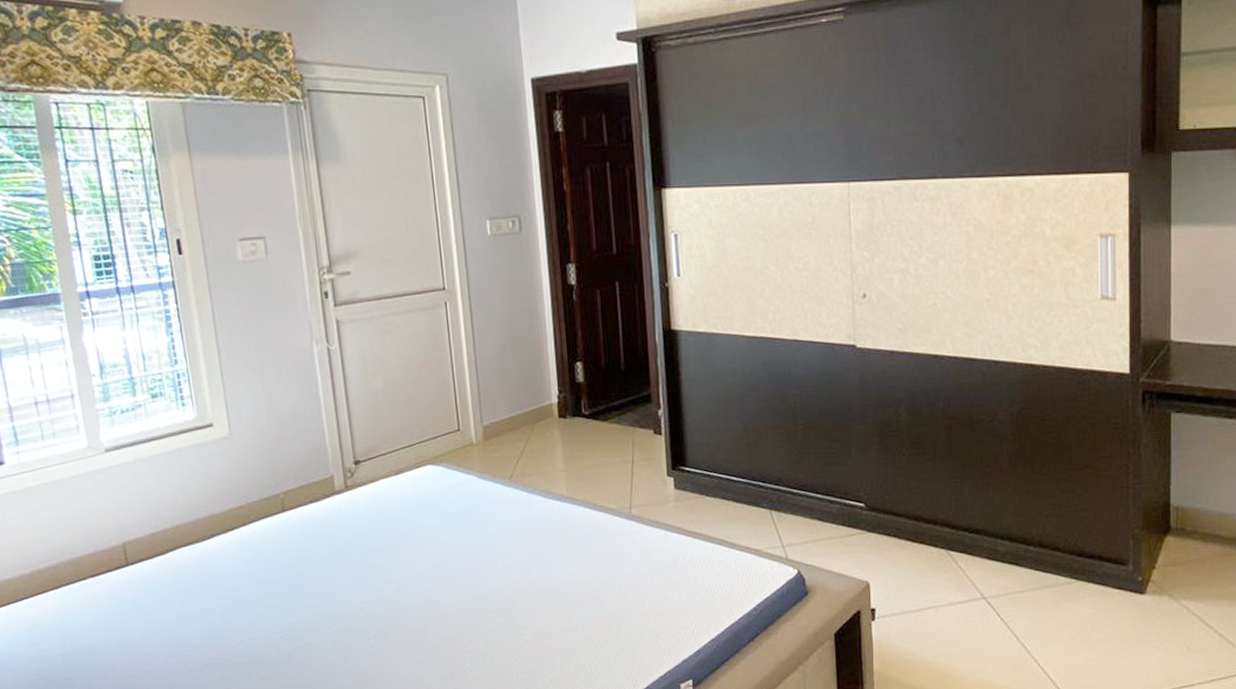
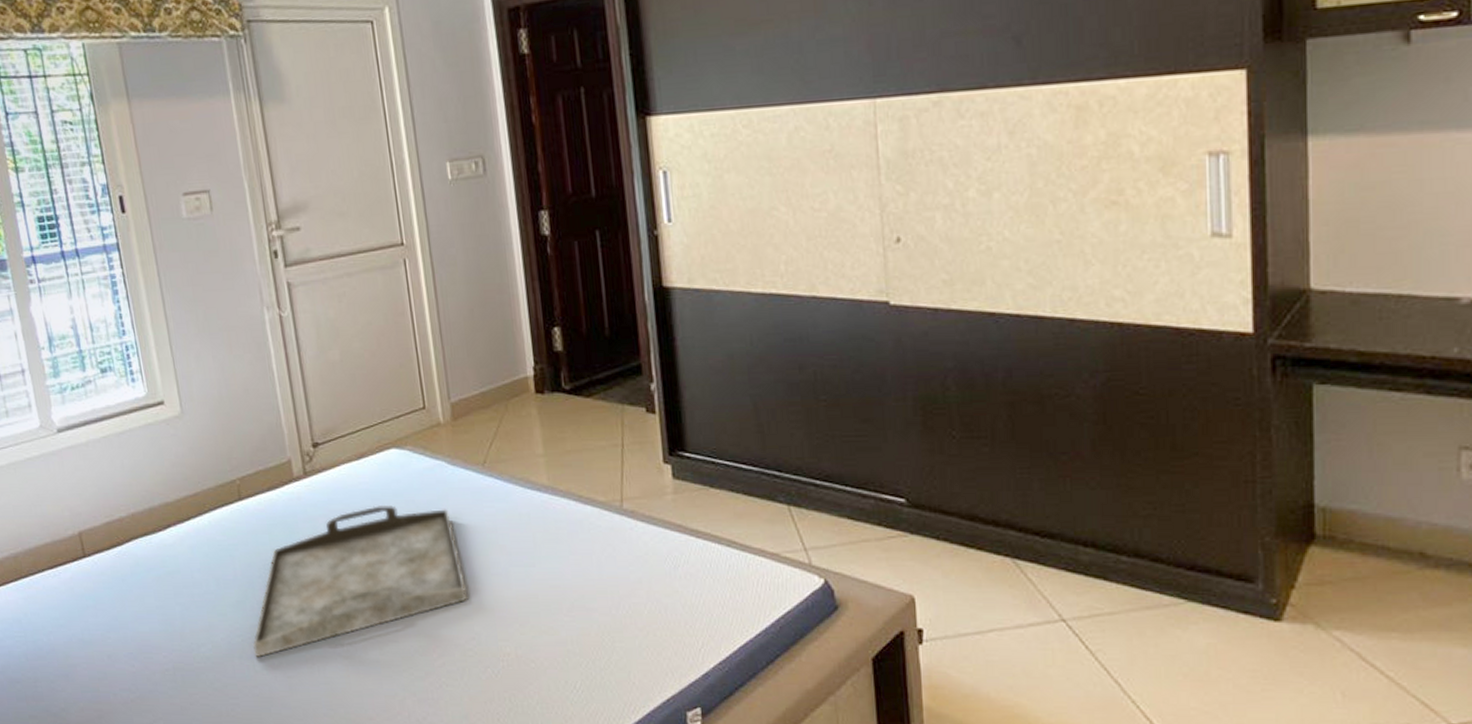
serving tray: none [291,515,493,652] -> present [253,505,468,658]

